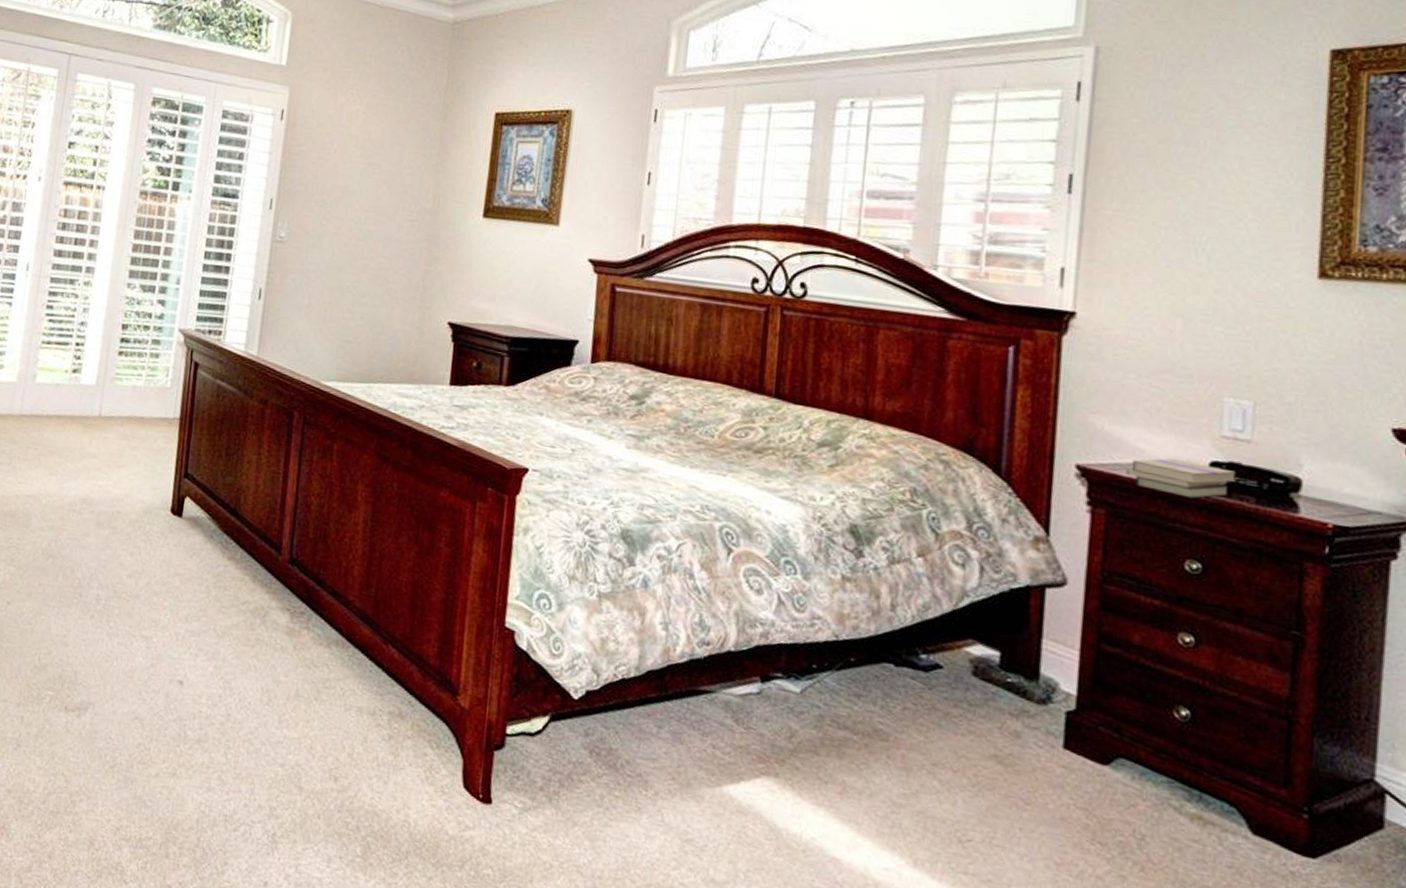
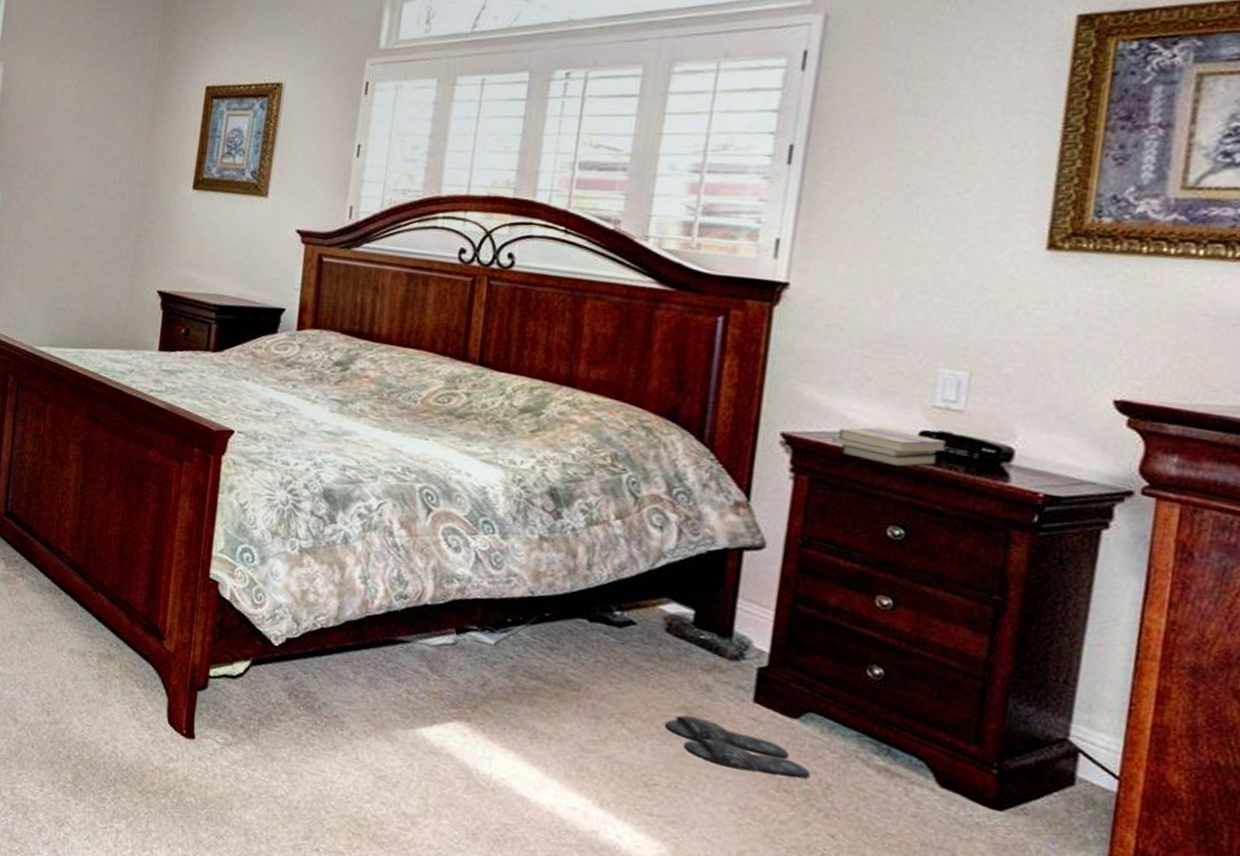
slippers: none [975,764,1124,829] -> present [664,715,811,778]

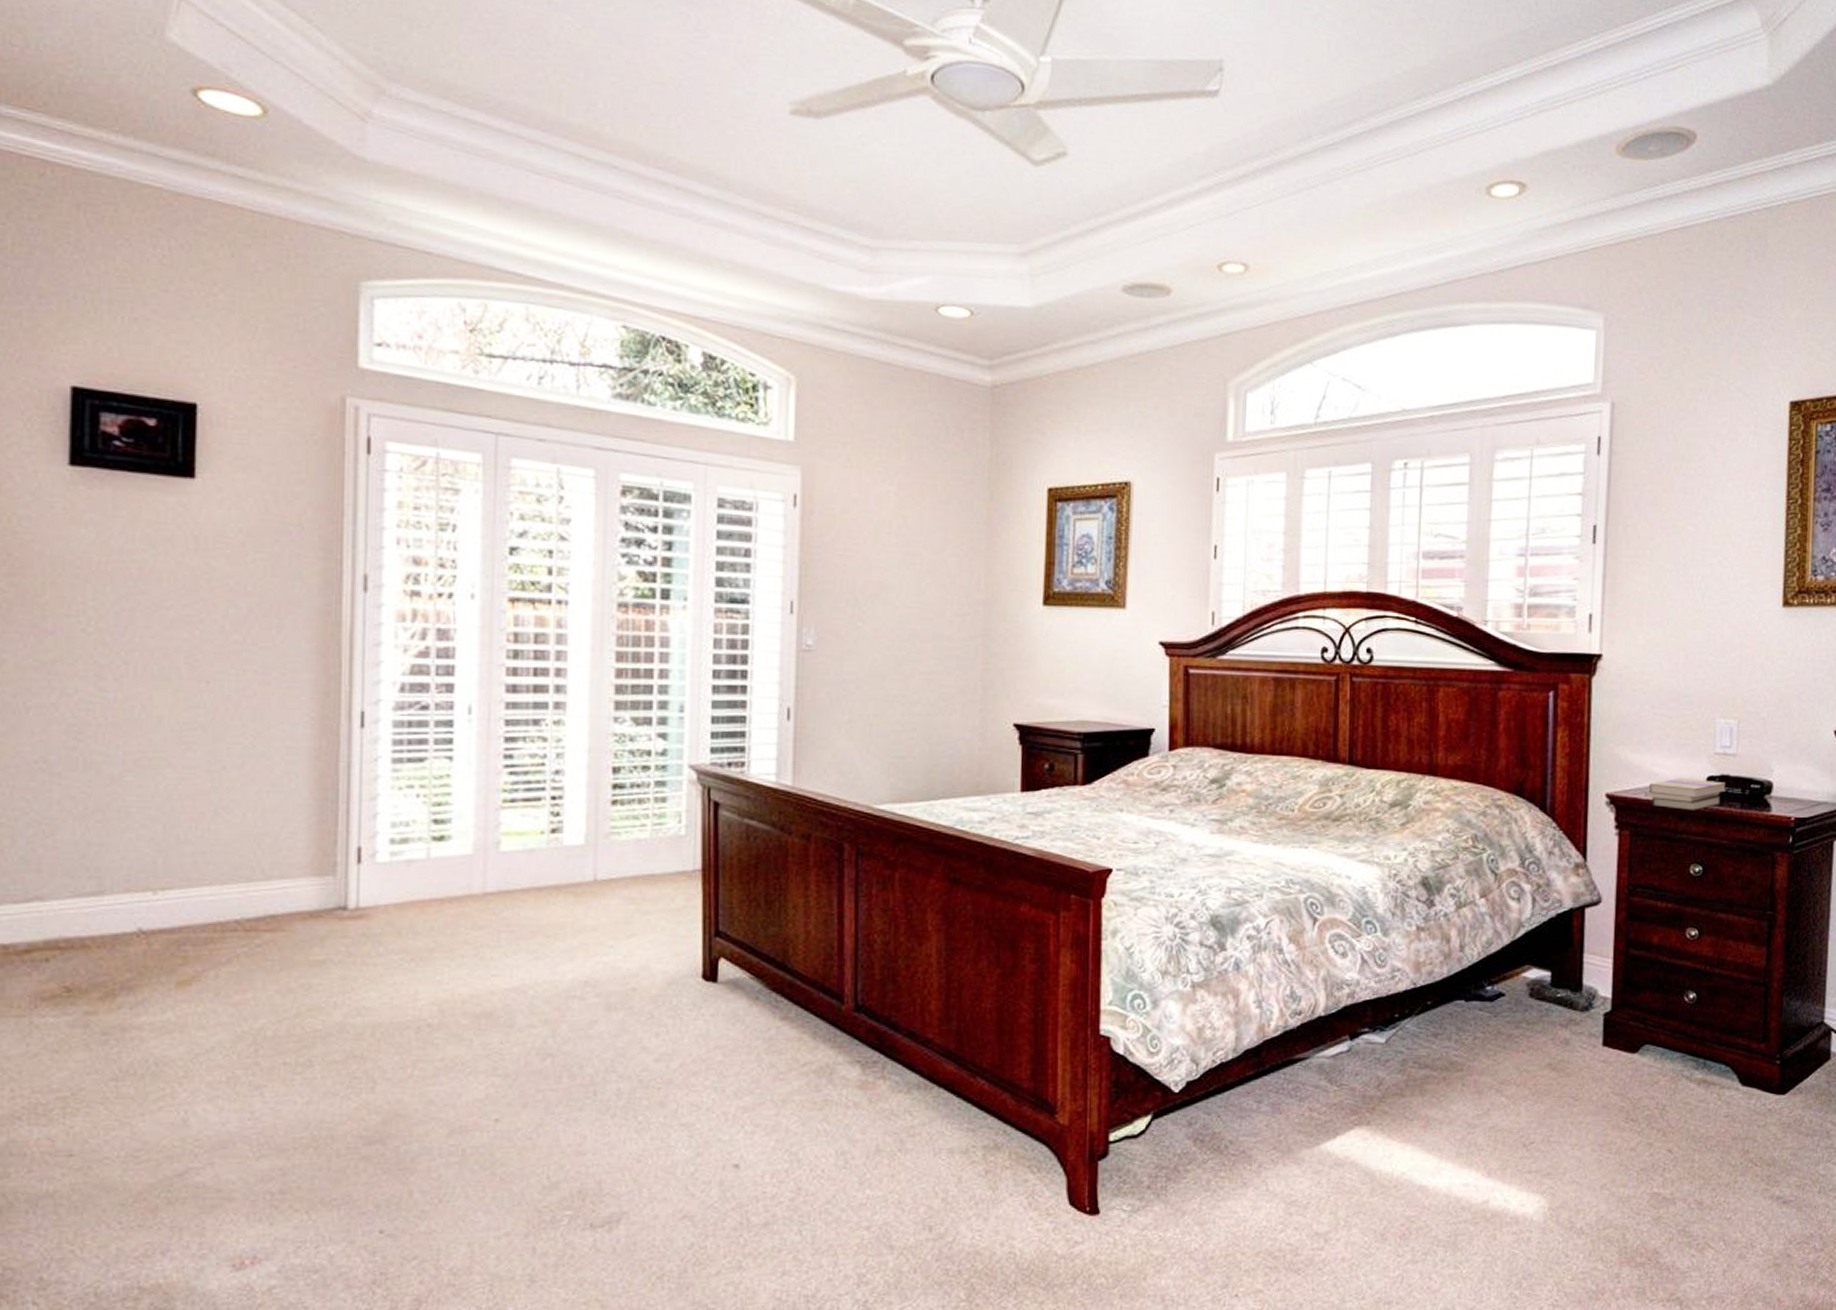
slippers: present [664,715,811,778] -> none [1535,1071,1650,1111]

